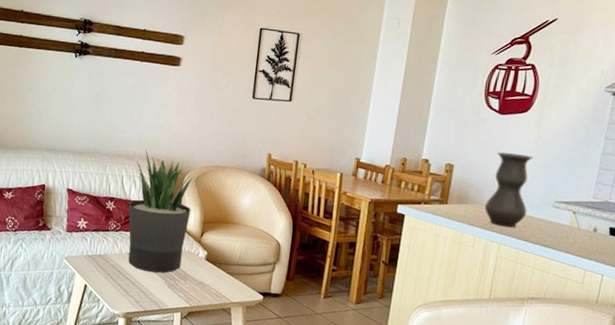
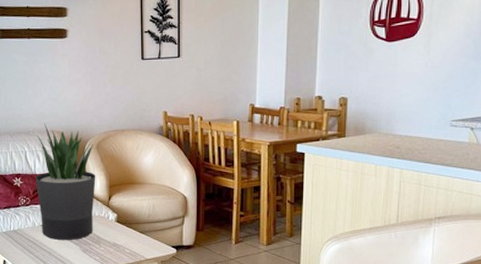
vase: present [485,152,534,228] -> none [383,79,426,152]

